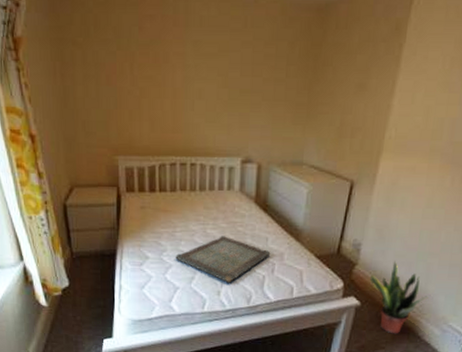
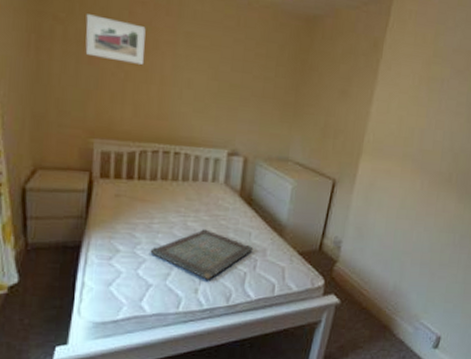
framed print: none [101,35,157,80] -> present [85,14,146,65]
potted plant: present [370,261,433,334] -> none [350,259,406,333]

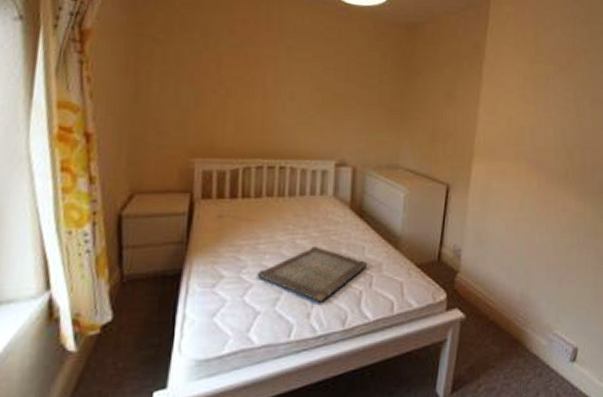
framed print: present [85,14,146,65] -> none [185,34,246,80]

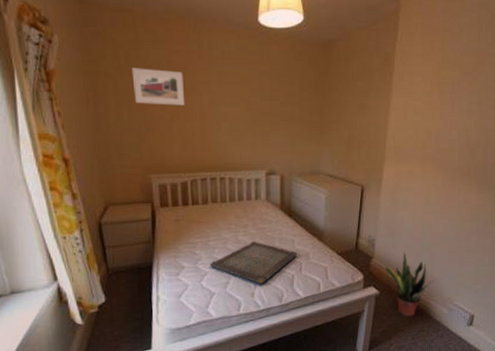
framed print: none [185,34,246,80] -> present [131,68,185,105]
potted plant: none [473,266,535,349] -> present [386,252,438,317]

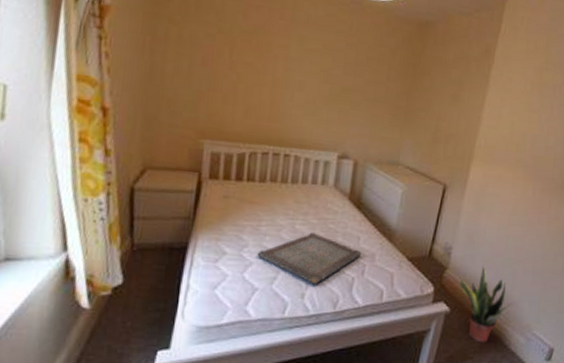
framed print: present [131,68,185,105] -> none [199,17,260,67]

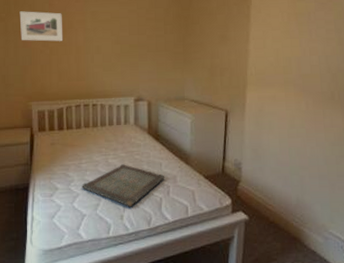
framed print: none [199,17,260,67] -> present [19,11,63,42]
potted plant: present [460,266,518,343] -> none [254,176,310,245]

